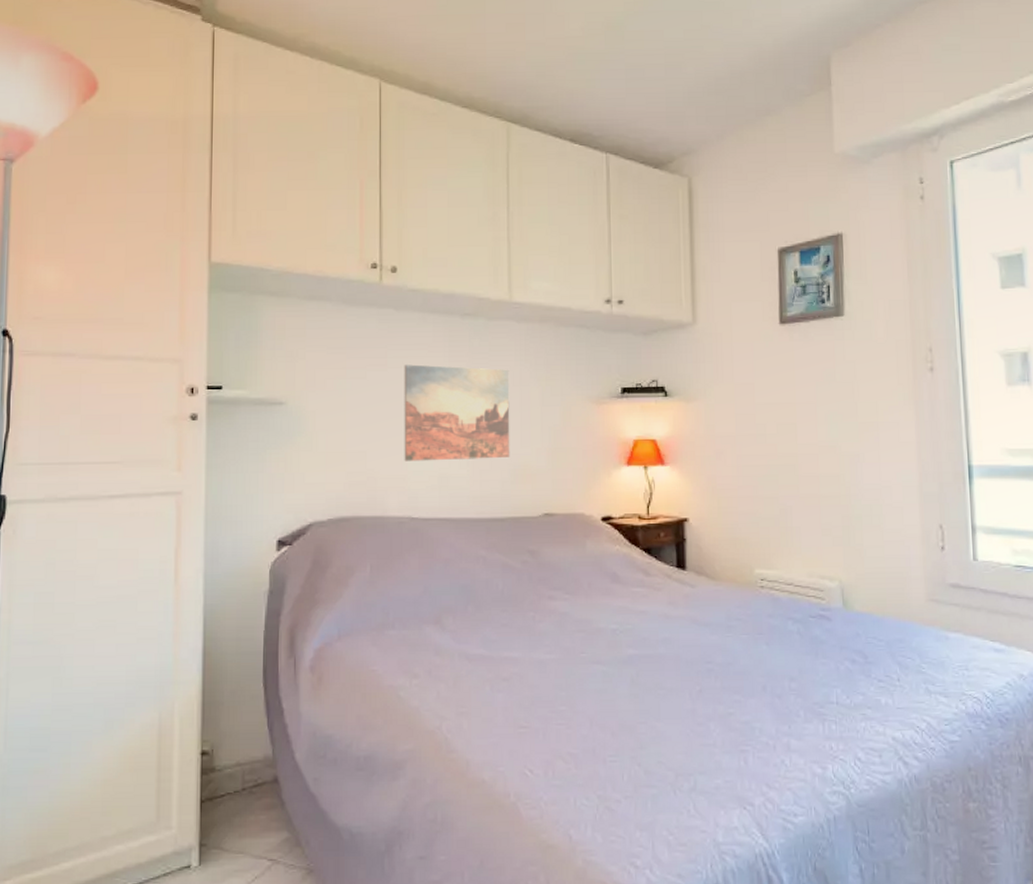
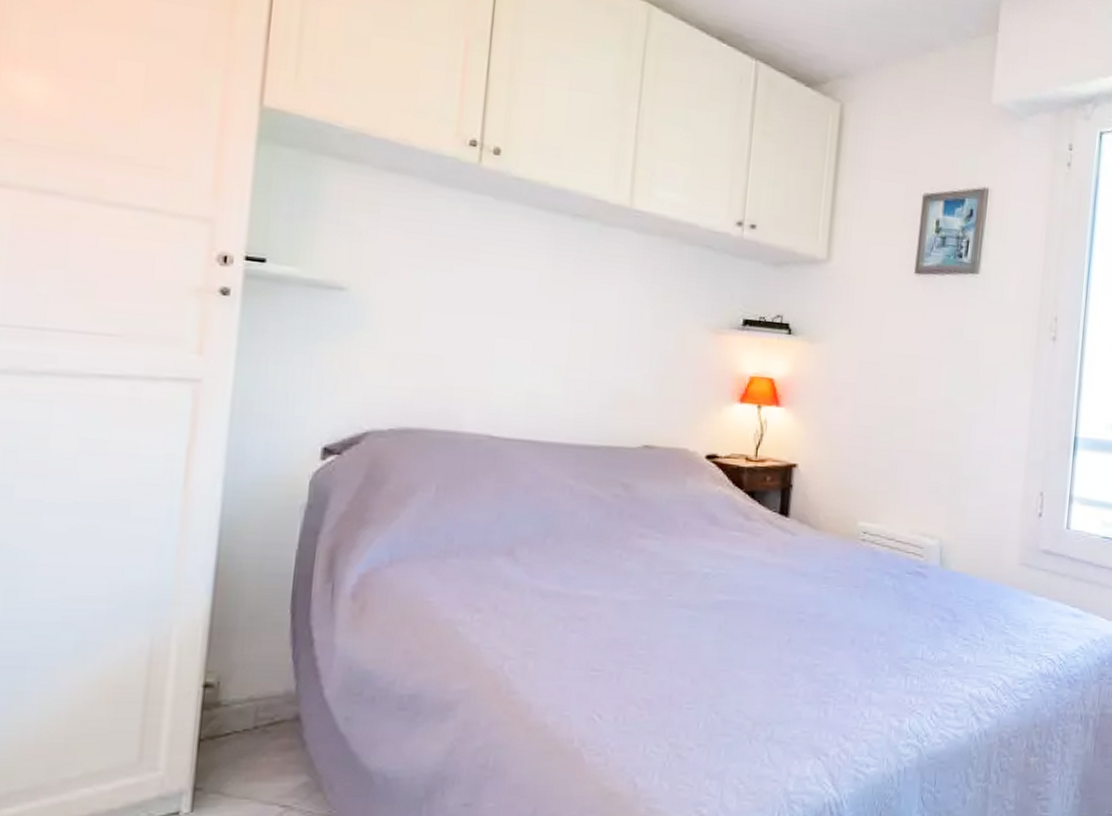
wall art: present [404,364,510,462] -> none [488,263,622,381]

